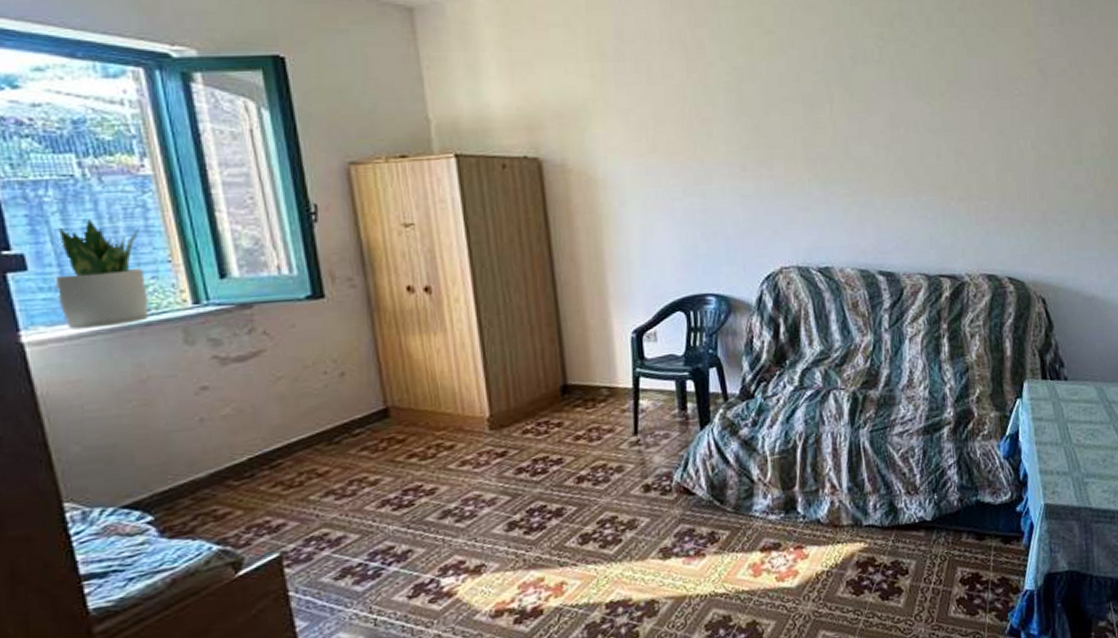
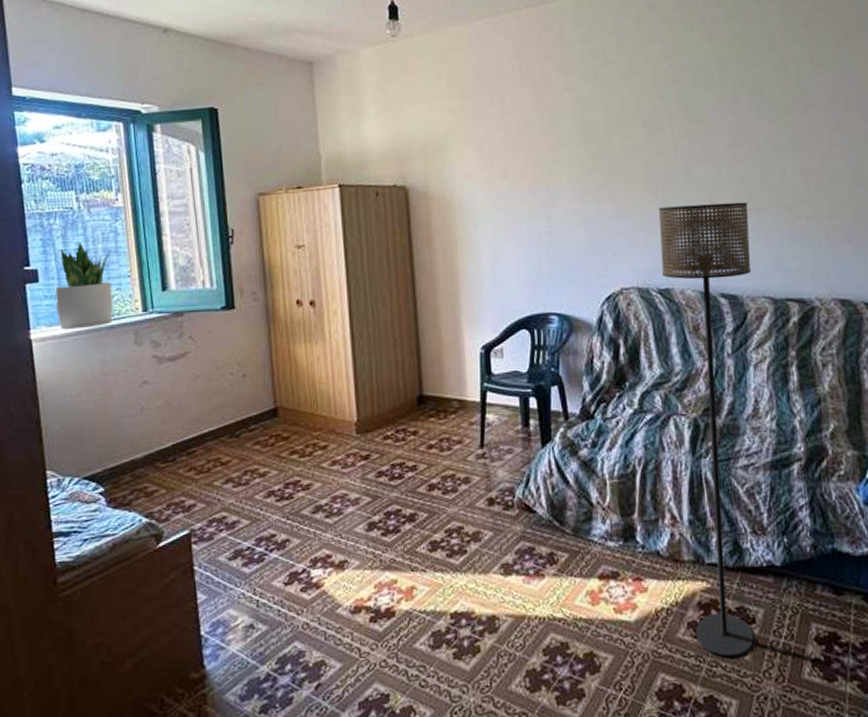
floor lamp: none [818,182,907,608] -> present [658,202,754,658]

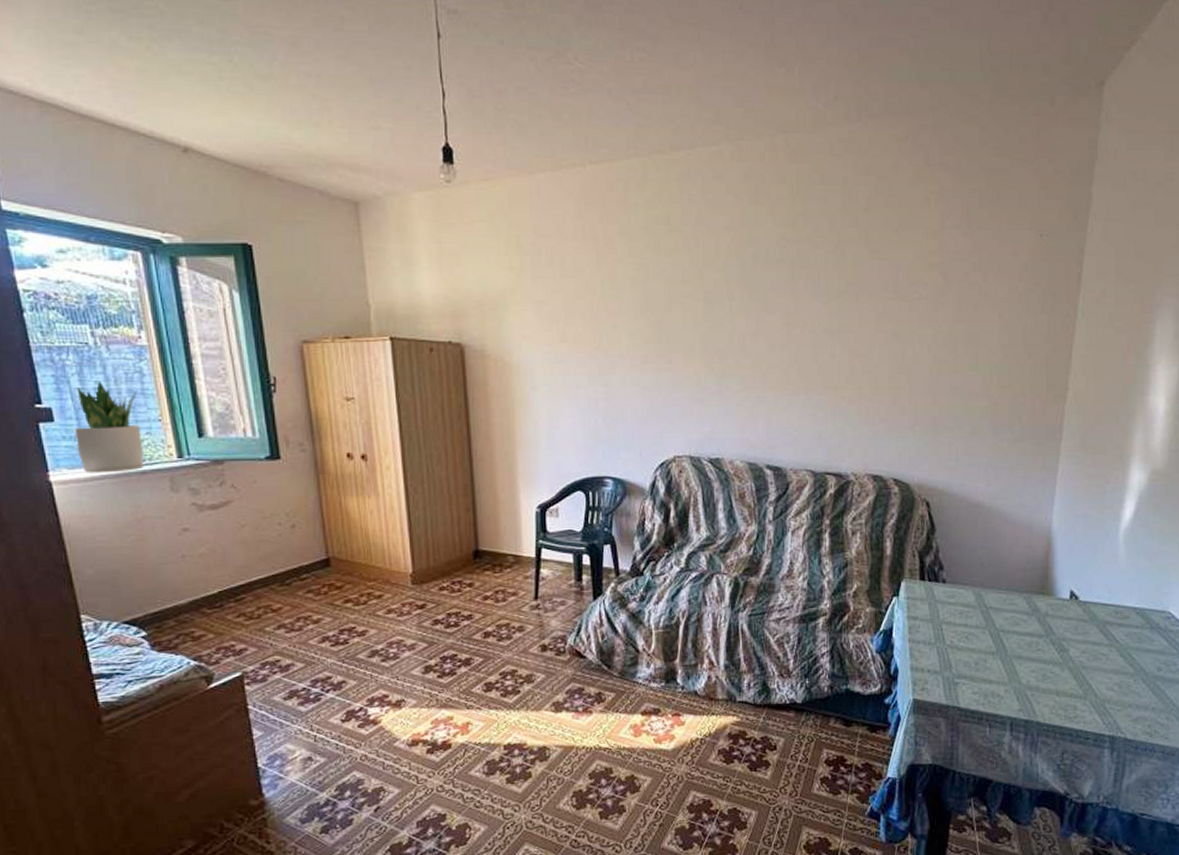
floor lamp: present [658,202,754,658] -> none [713,380,797,778]

